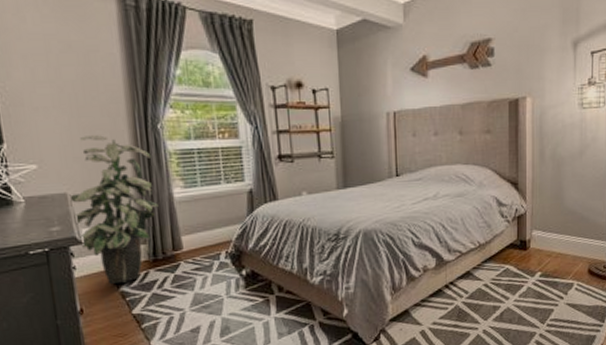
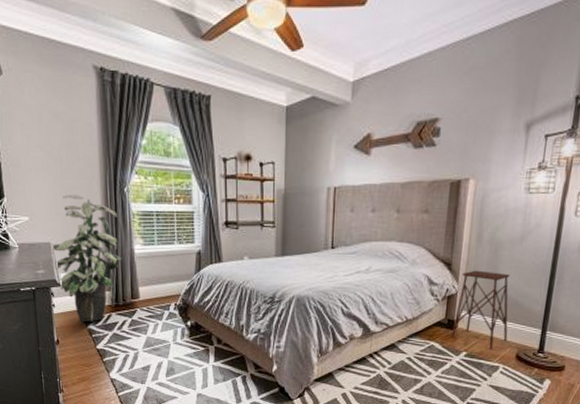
side table: none [525,187,578,266] -> present [451,270,510,349]

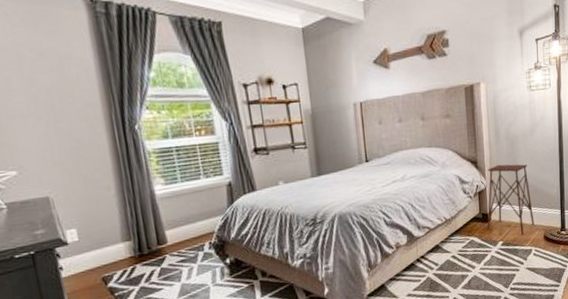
indoor plant: present [53,195,122,322] -> none [53,139,141,281]

